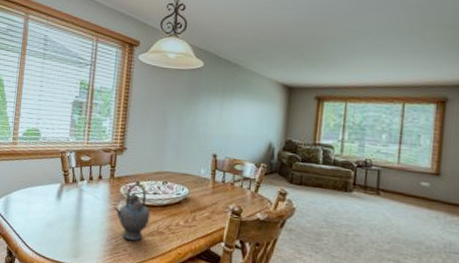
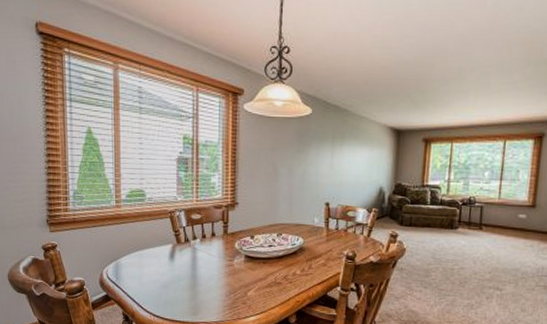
teapot: present [113,183,151,241] -> none [229,237,267,293]

